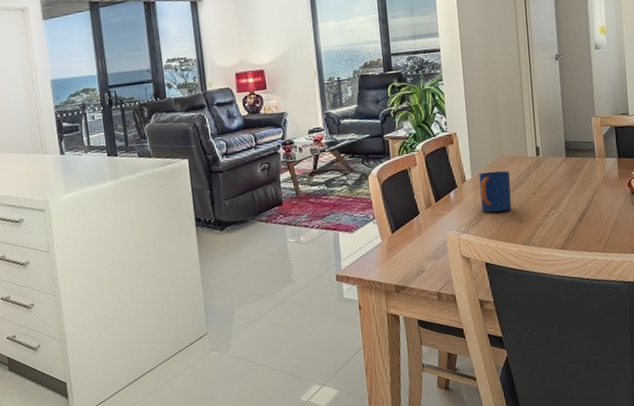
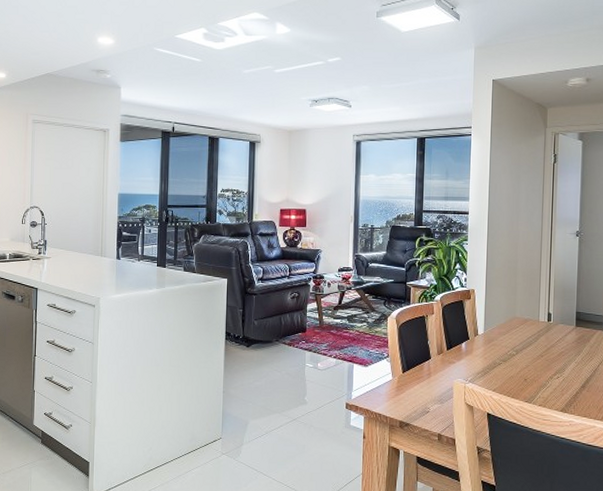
mug: present [479,171,512,213] -> none [490,329,521,368]

